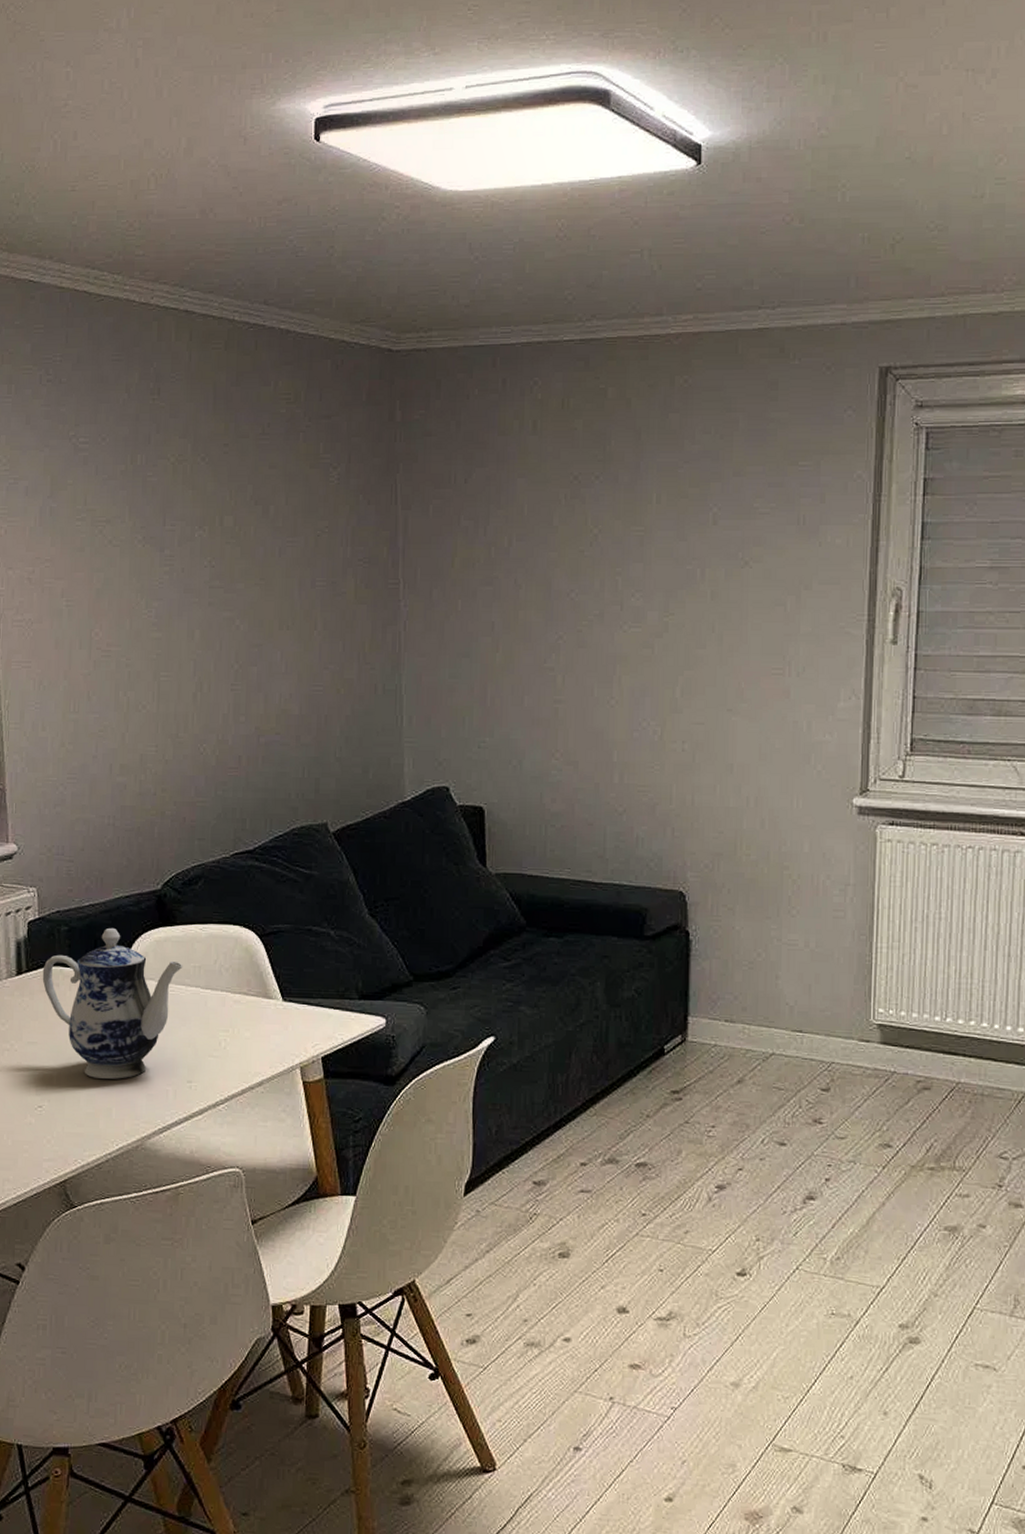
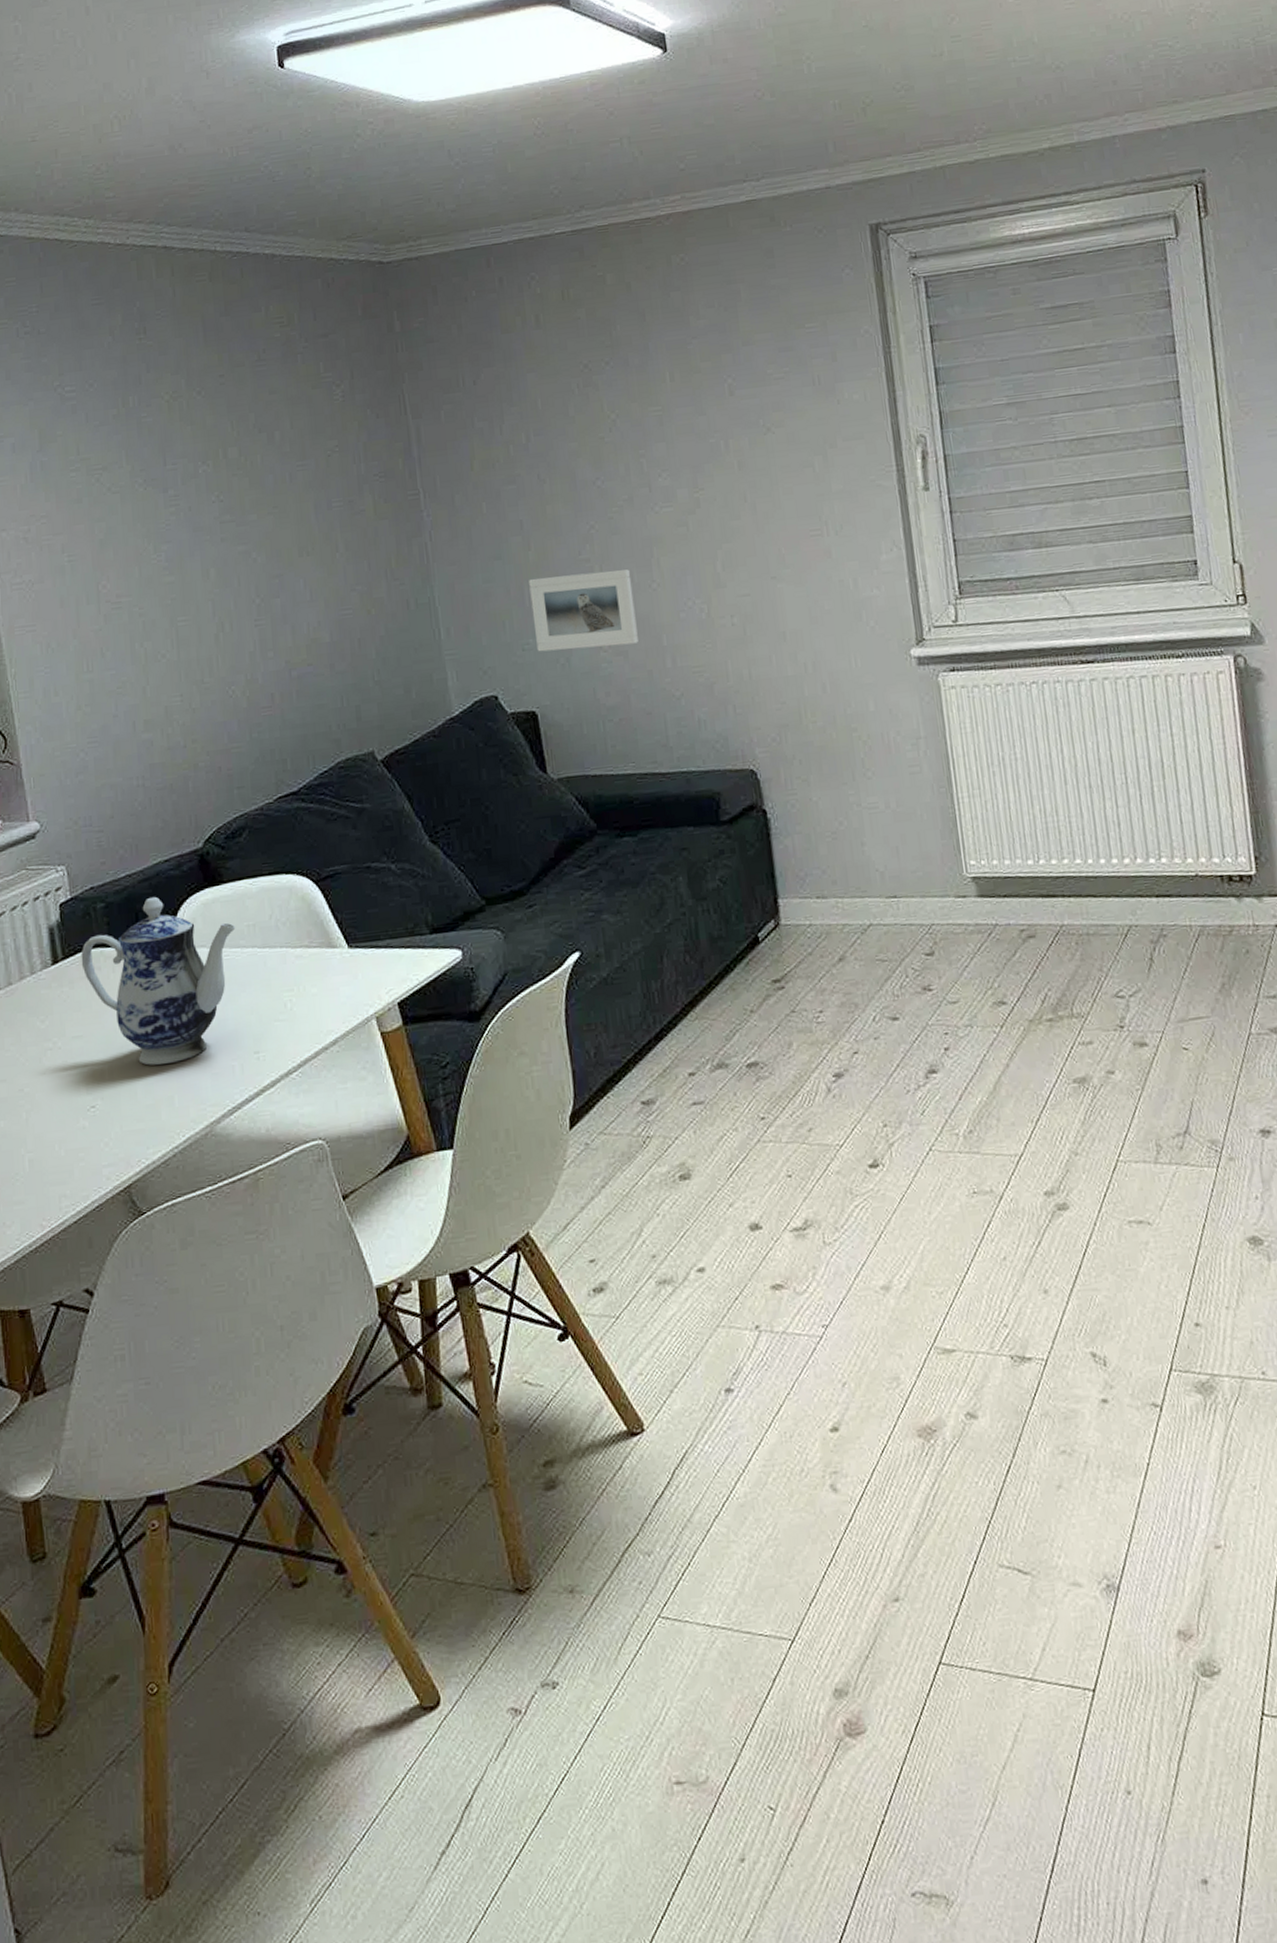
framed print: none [492,680,592,756] -> present [529,569,638,652]

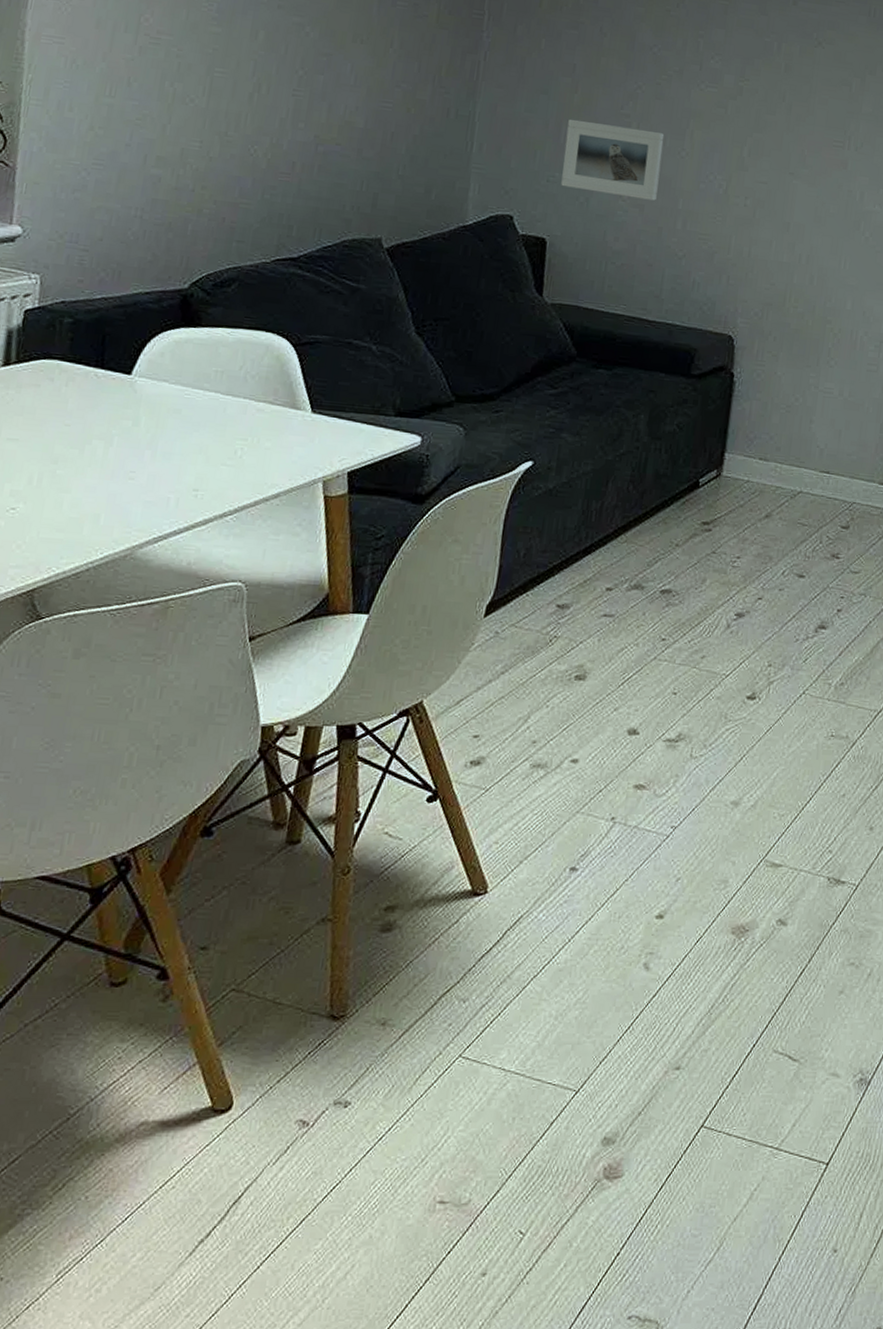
teapot: present [81,896,236,1066] -> none [34,323,204,484]

